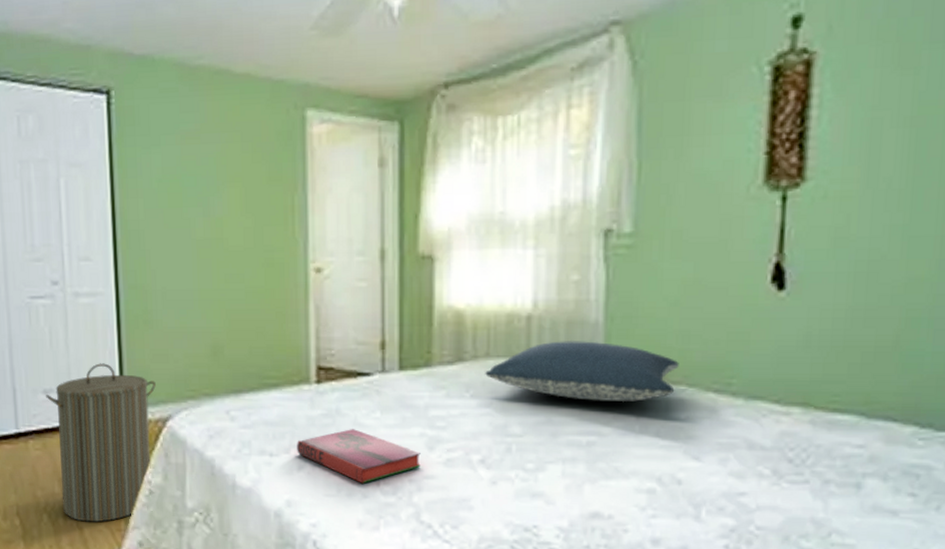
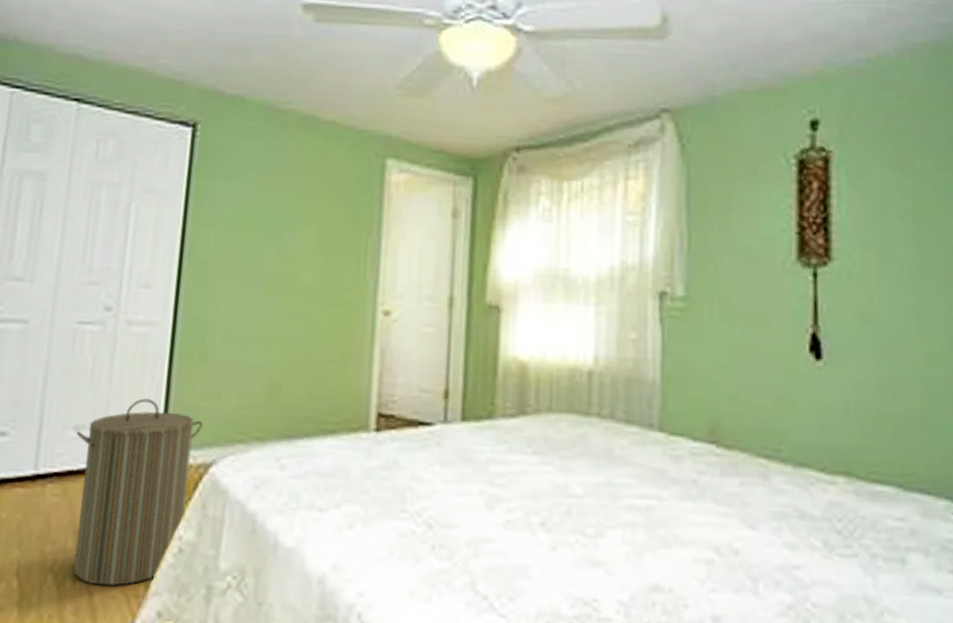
hardback book: present [297,429,421,484] -> none [349,483,479,546]
pillow: present [485,341,679,403] -> none [547,398,731,465]

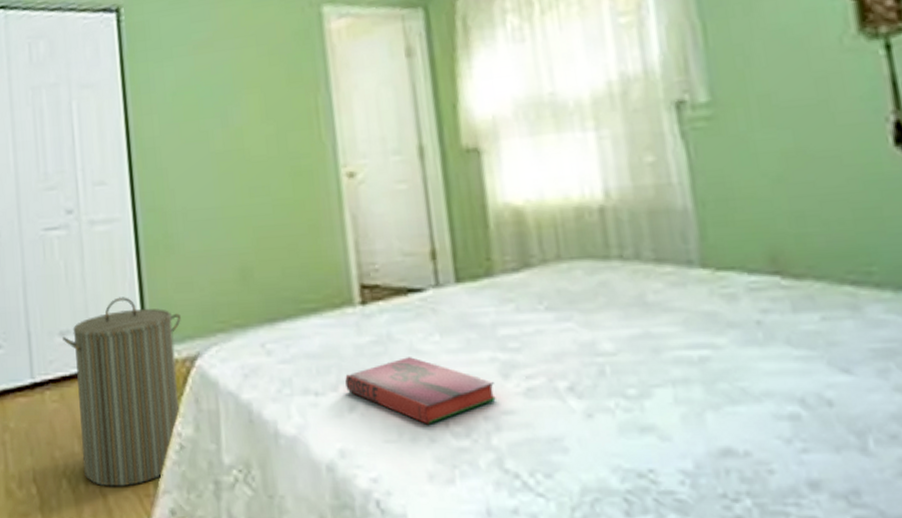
hardback book: none [349,483,479,546] -> present [345,357,496,425]

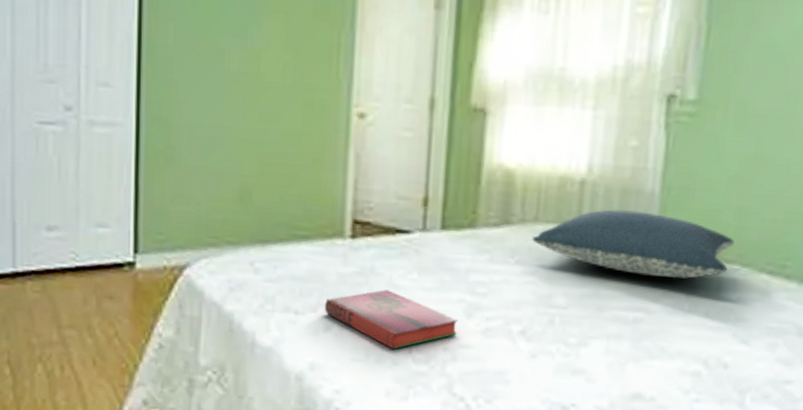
laundry hamper: present [61,297,181,487] -> none [48,200,174,376]
pillow: none [558,231,800,305] -> present [532,209,734,279]

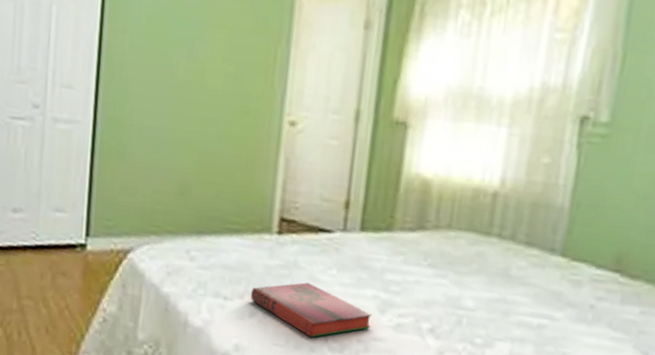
pillow: present [532,209,734,279] -> none [445,221,640,291]

